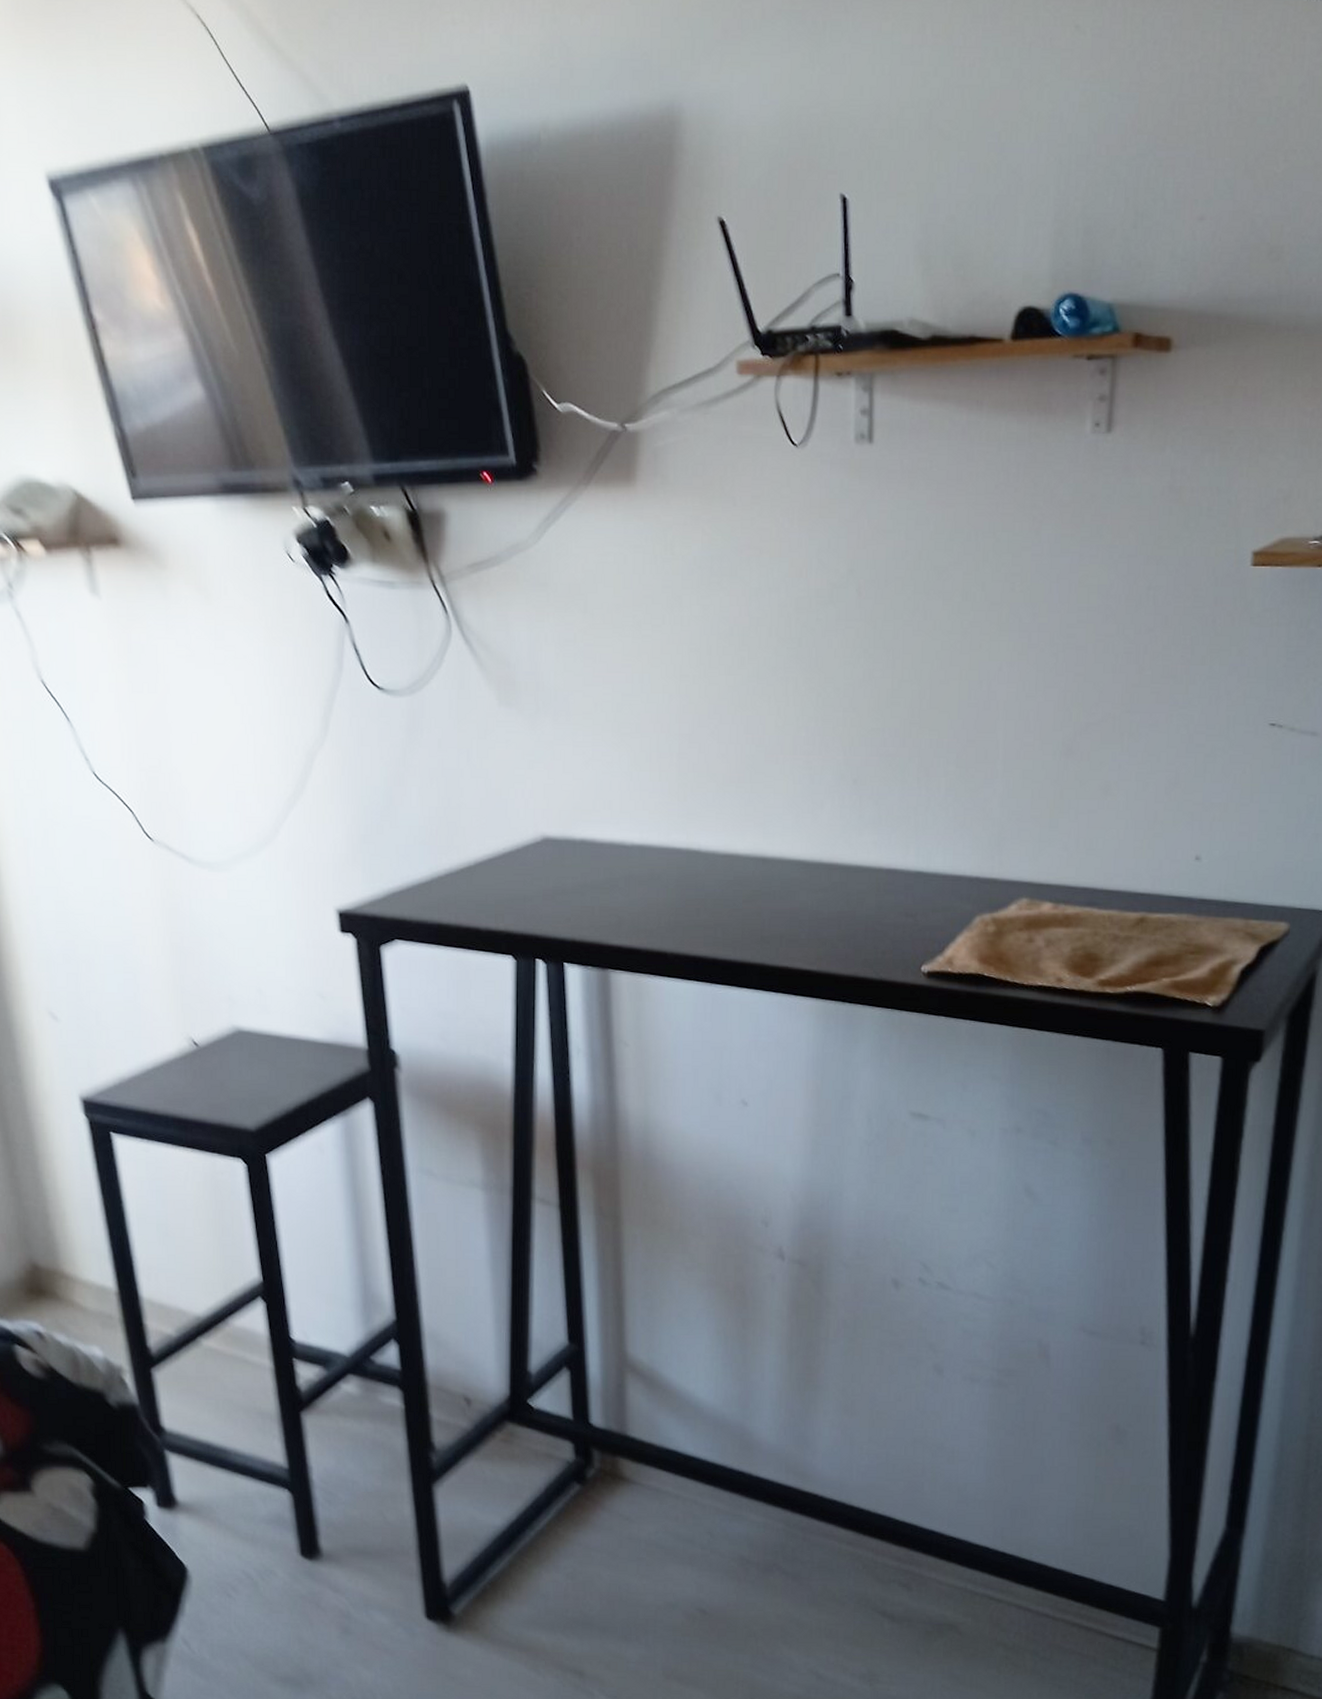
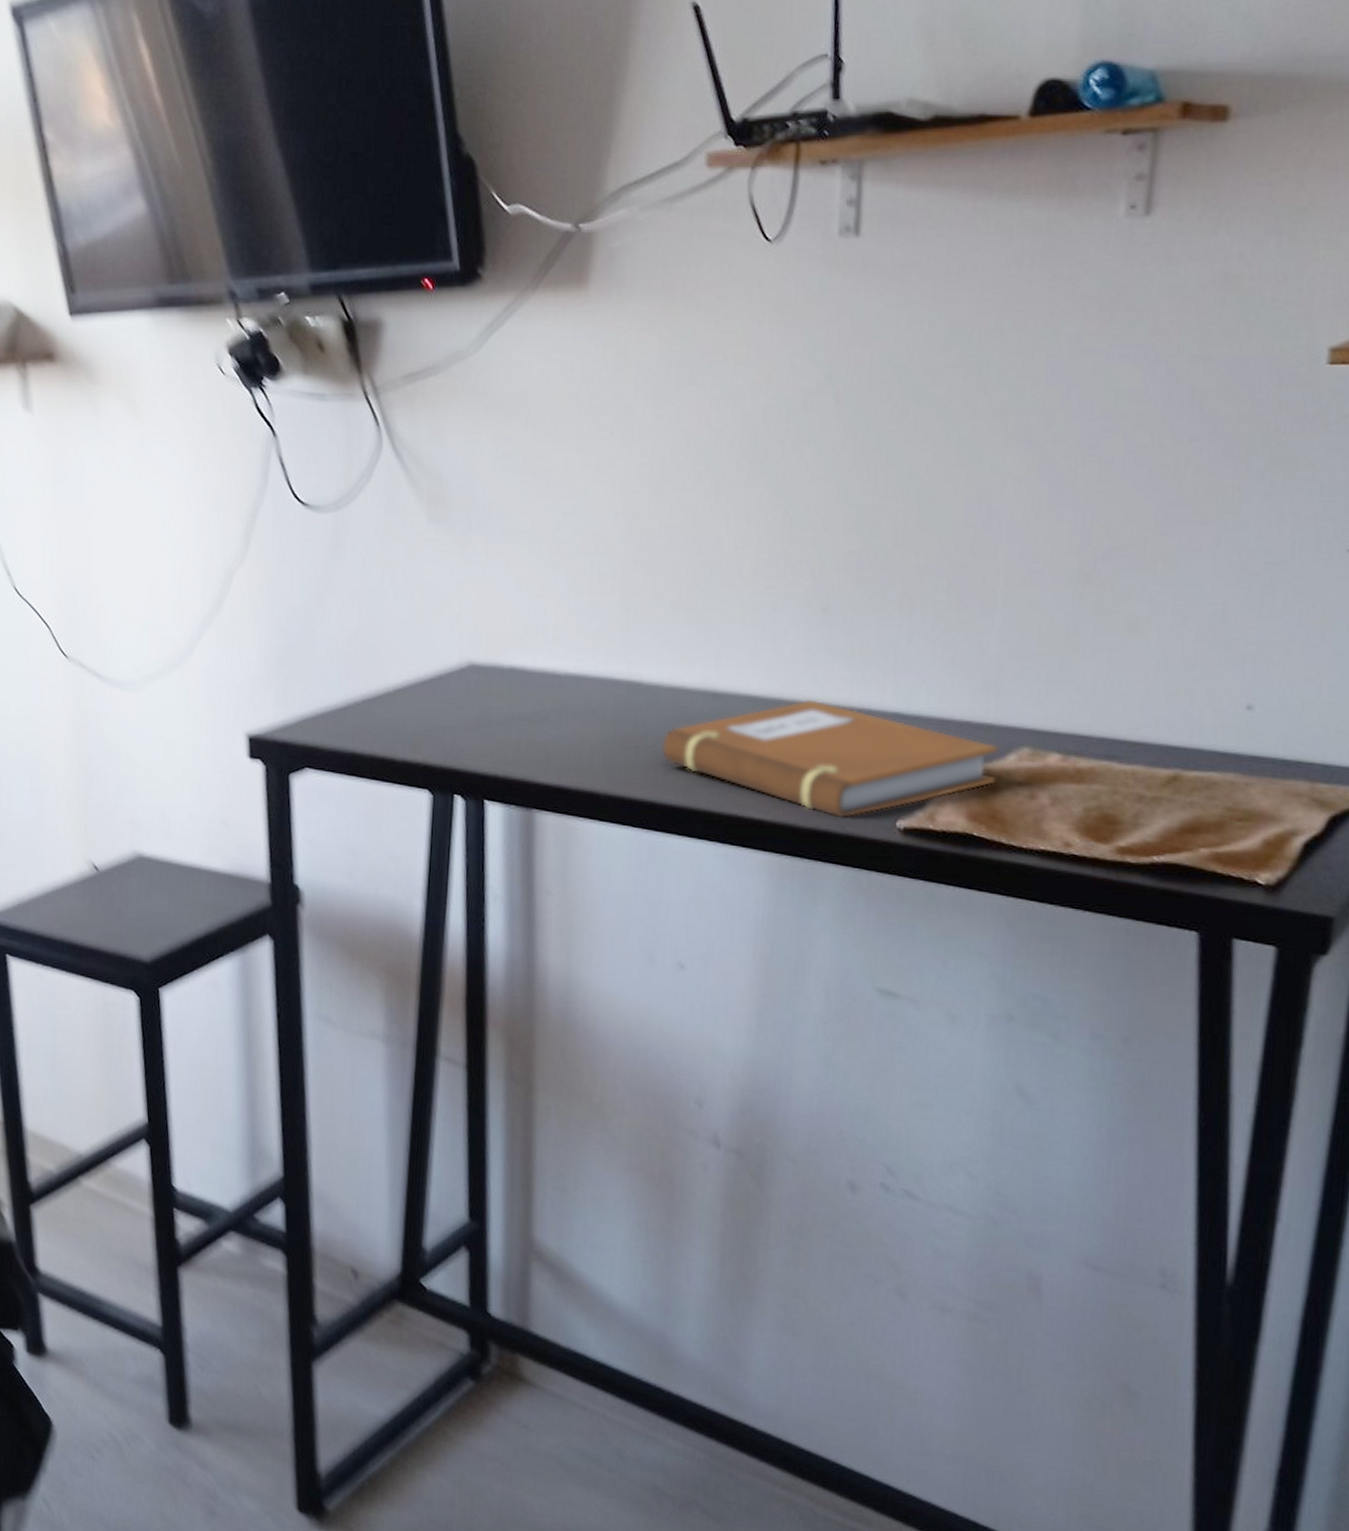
notebook: none [719,861,1002,966] -> present [661,699,998,819]

